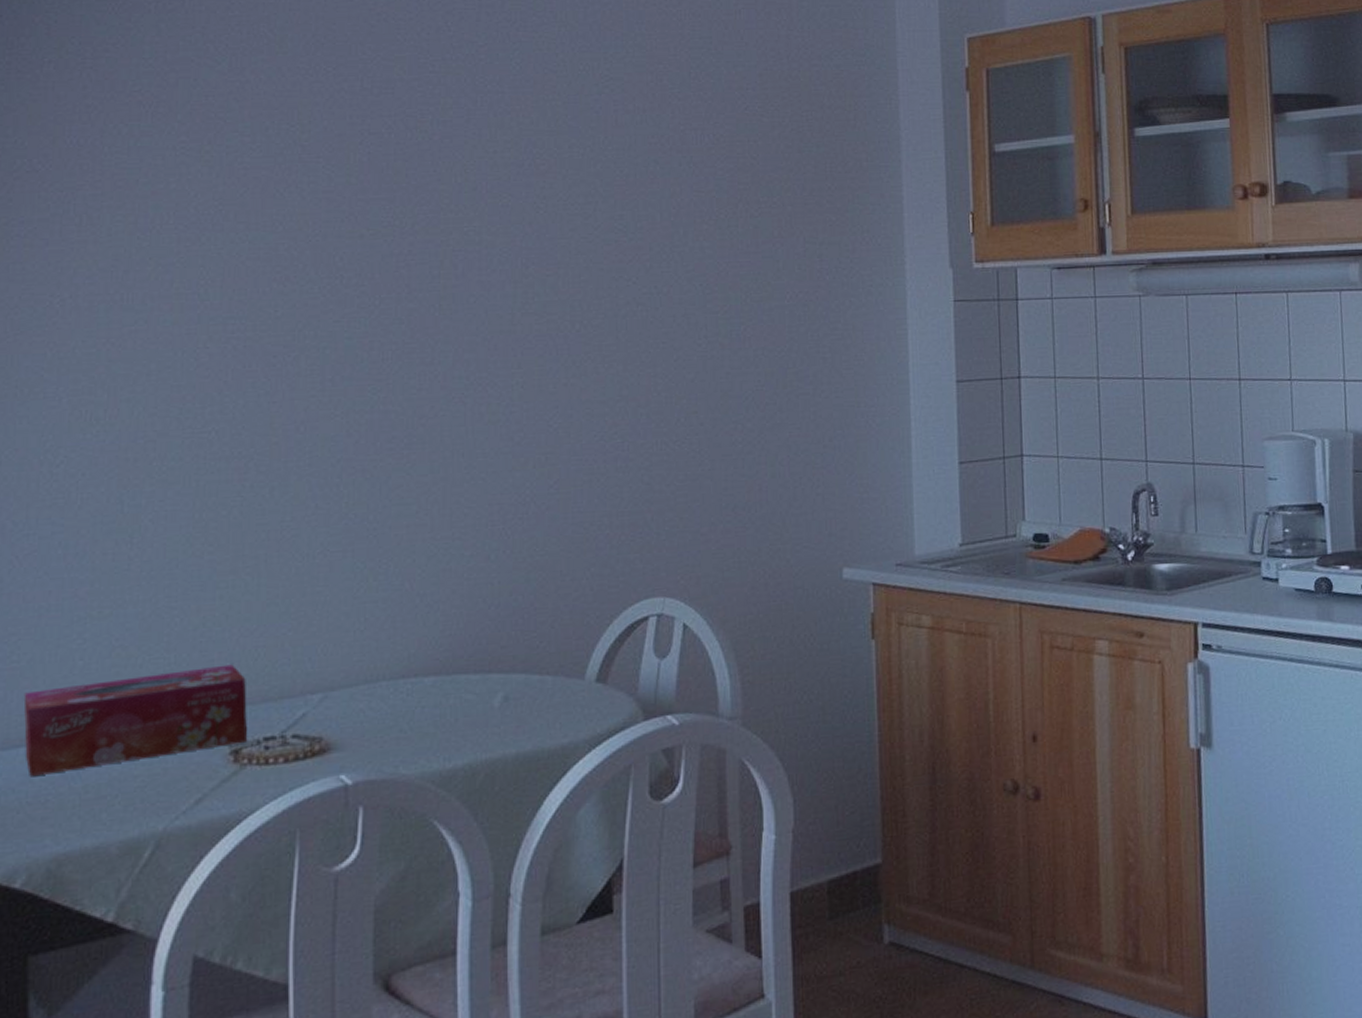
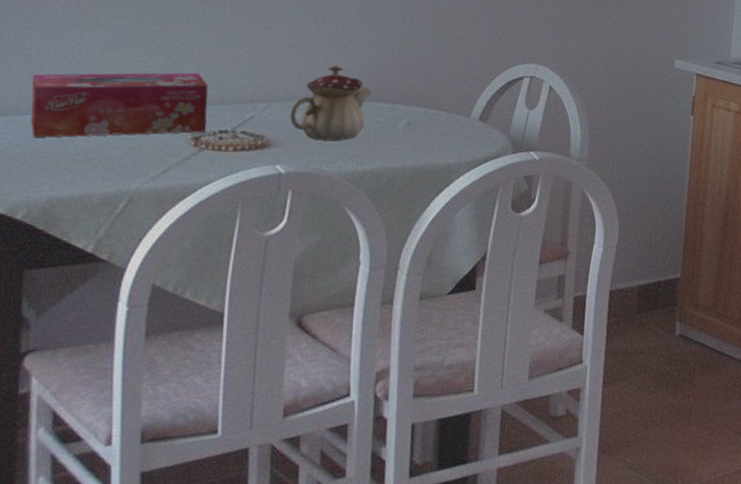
teapot: none [353,631,455,734] -> present [290,65,372,141]

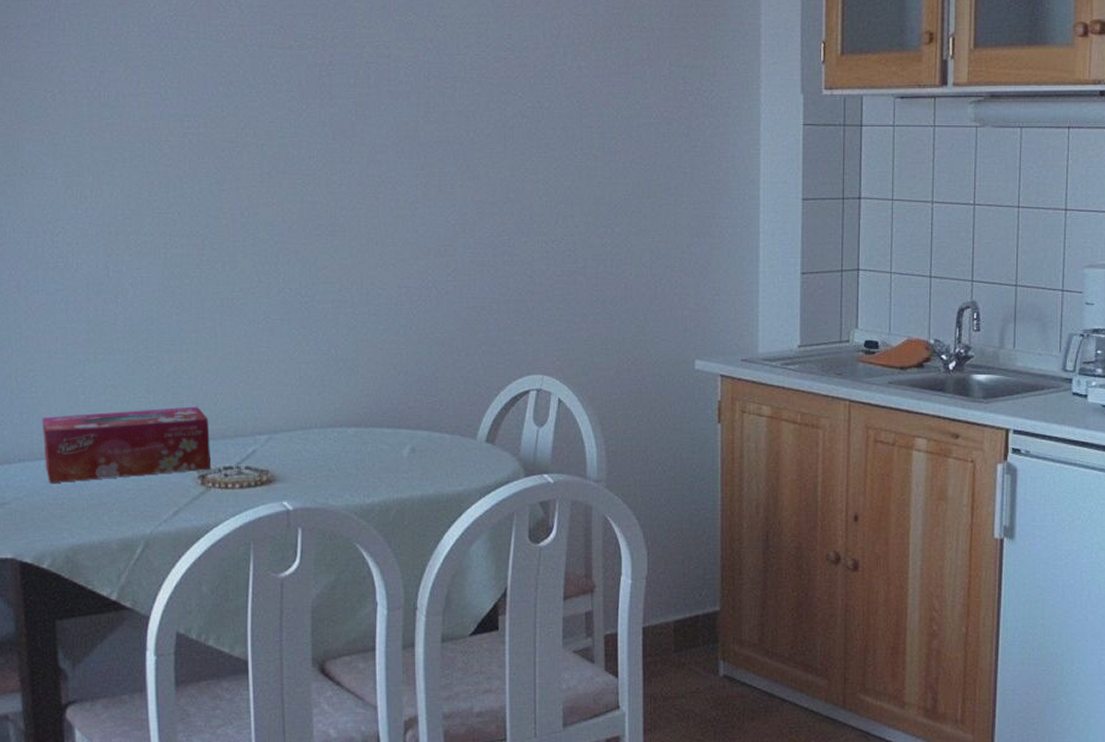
teapot: present [290,65,372,141] -> none [292,389,372,472]

